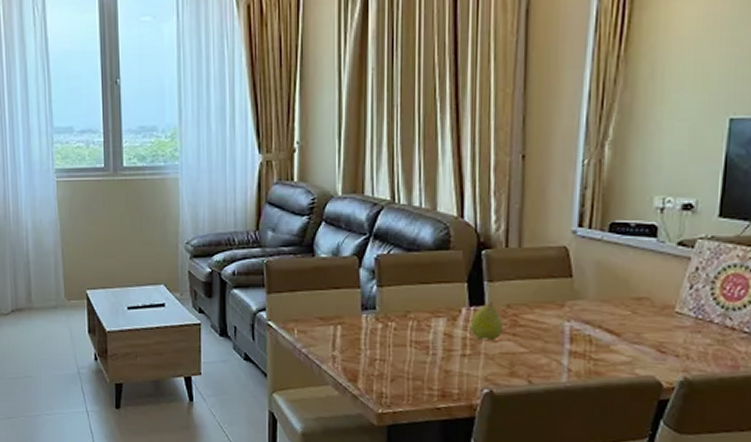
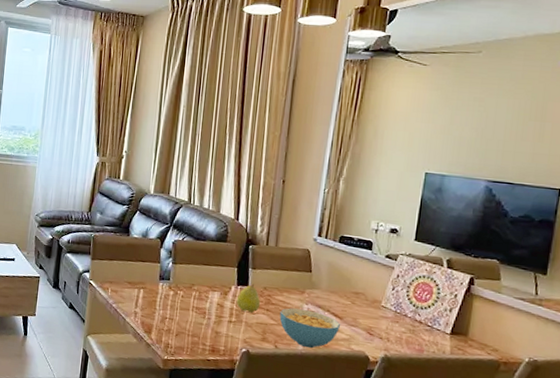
cereal bowl: none [532,328,618,380] -> present [279,308,340,349]

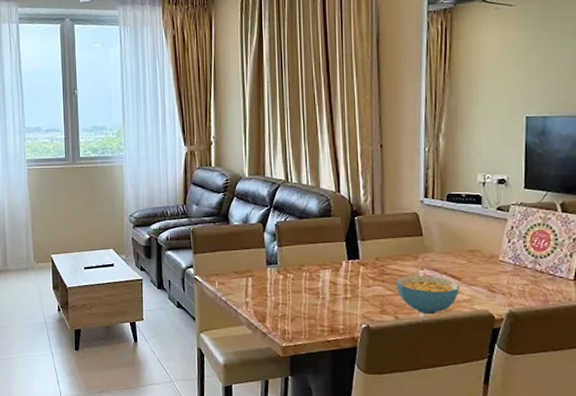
fruit: present [236,283,261,313] -> none [349,256,375,287]

